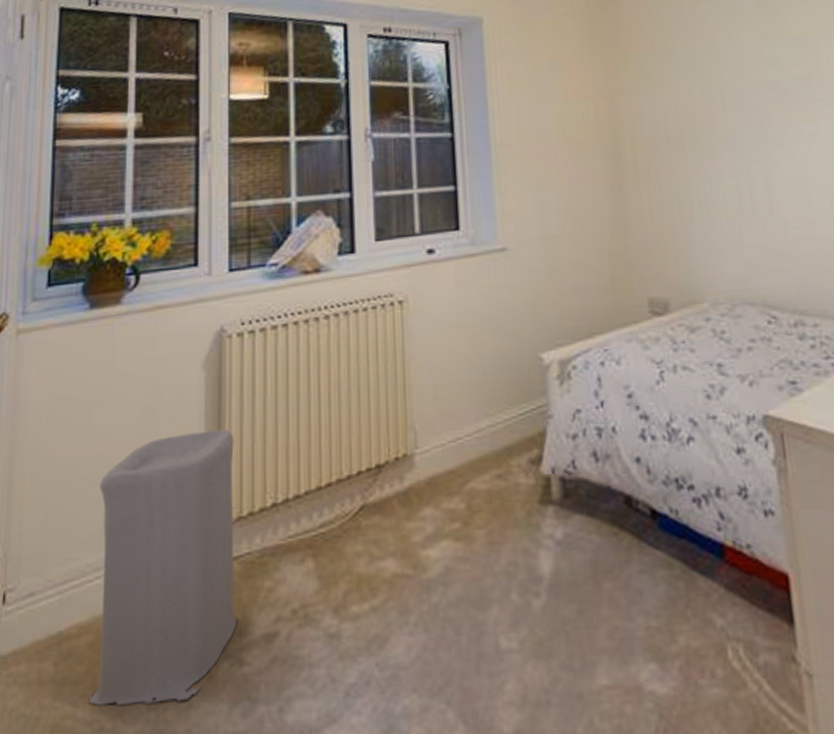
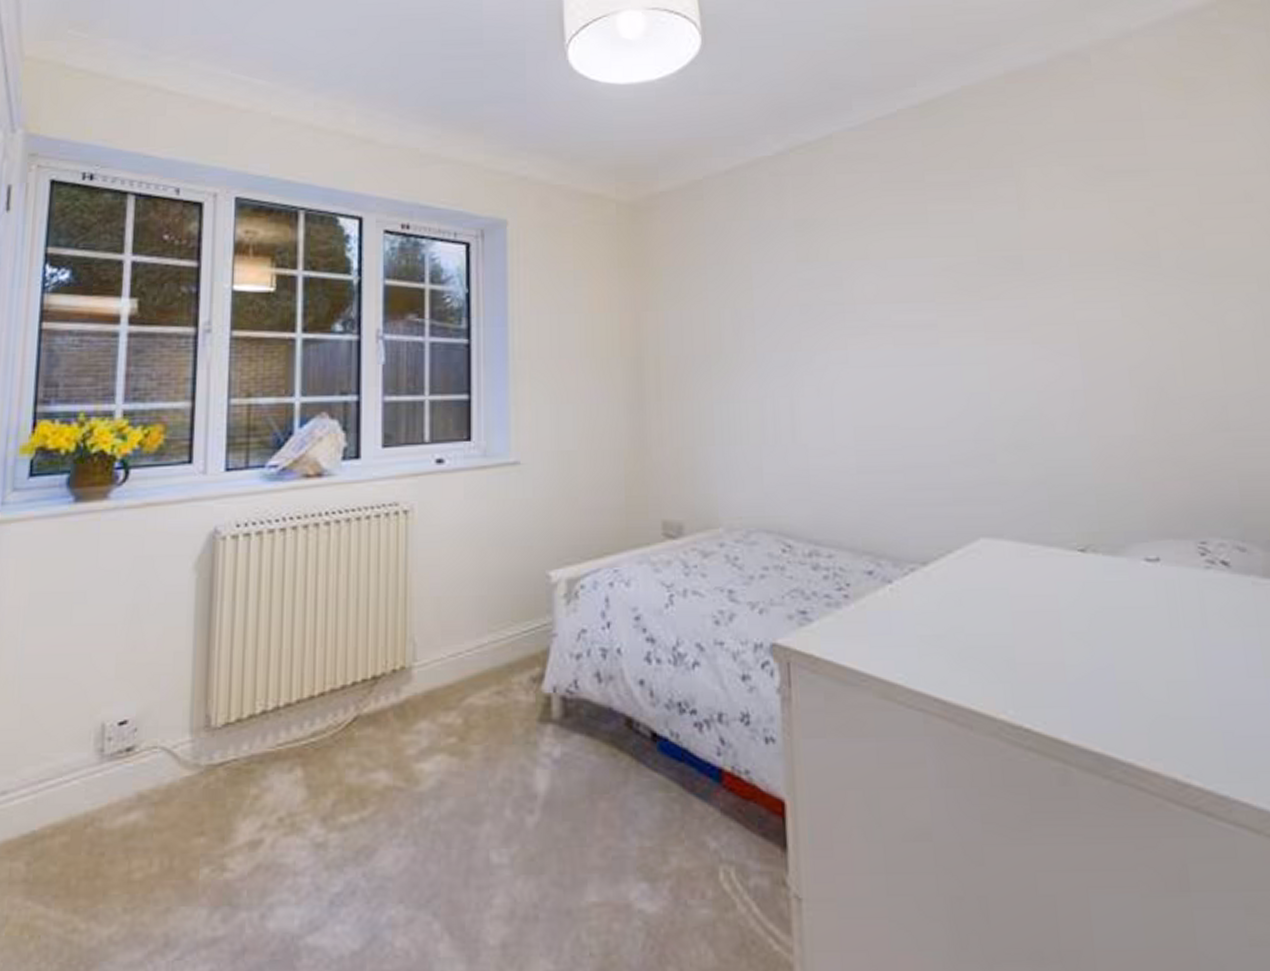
laundry basket: present [89,429,237,706] -> none [62,633,224,908]

